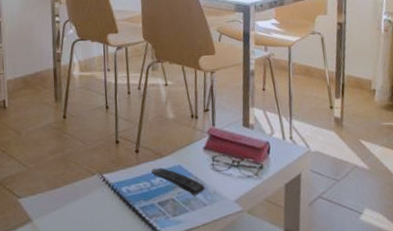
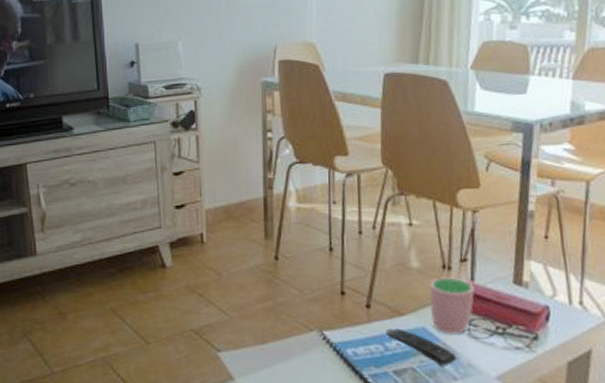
cup: none [182,124,216,169] -> present [429,277,475,334]

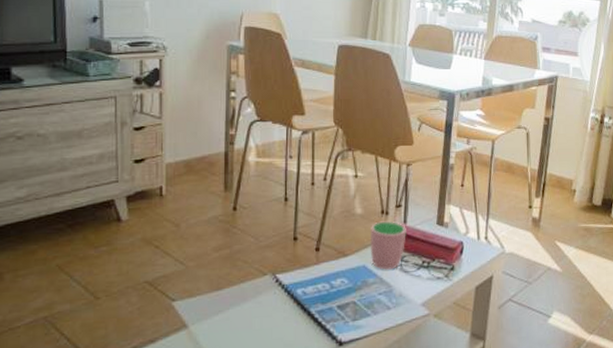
remote control: present [386,328,456,366] -> none [332,268,390,299]

